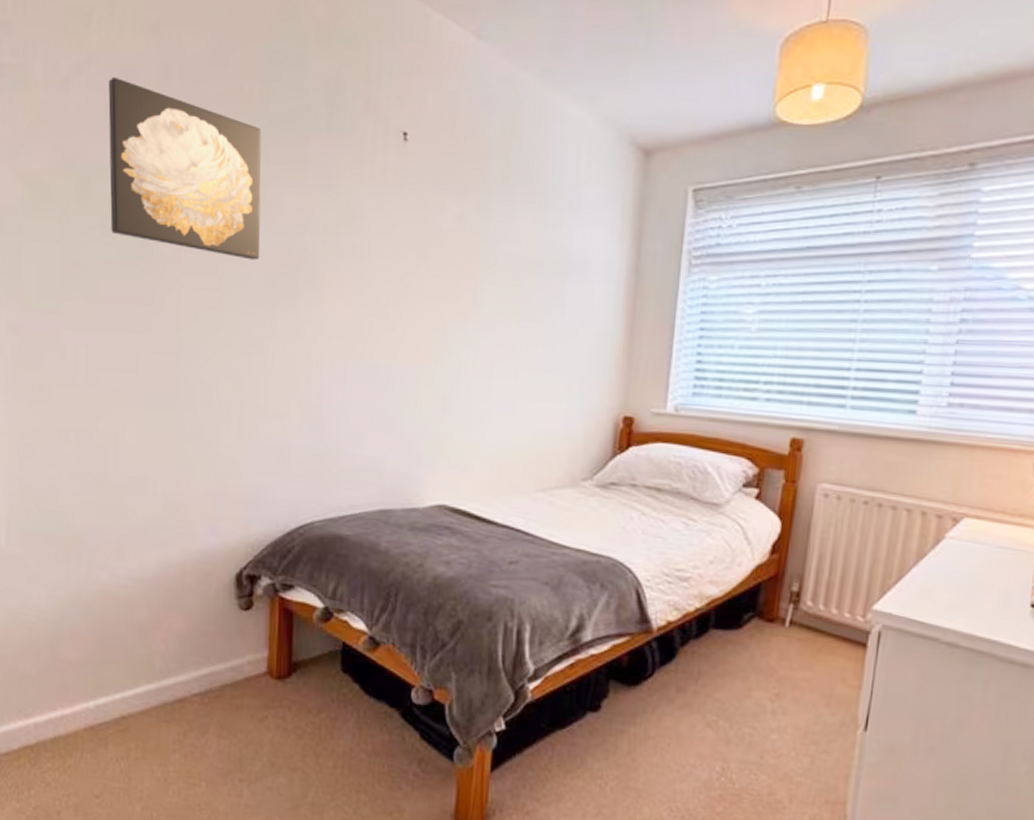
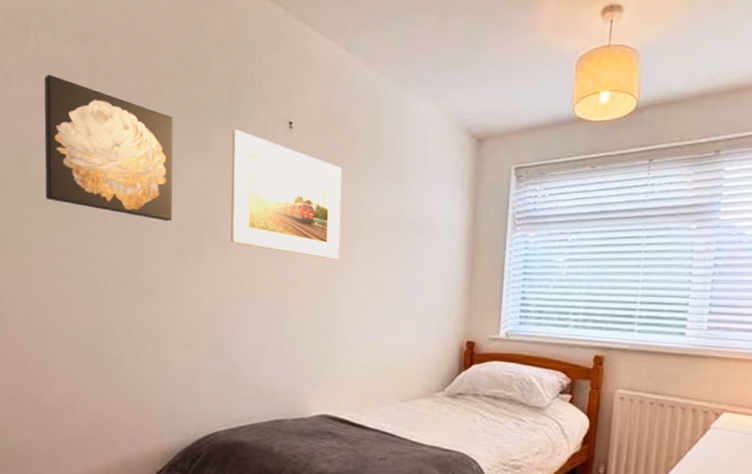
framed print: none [329,143,470,310] -> present [230,129,343,260]

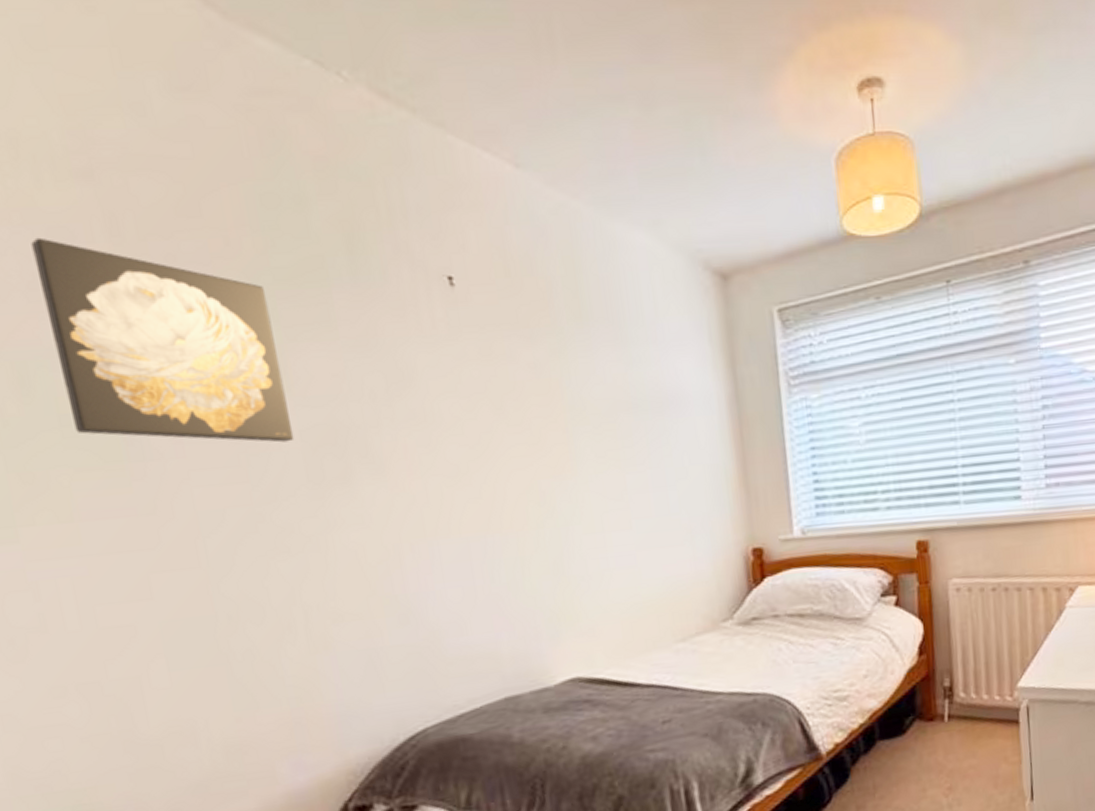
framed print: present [230,129,343,260] -> none [363,295,557,465]

